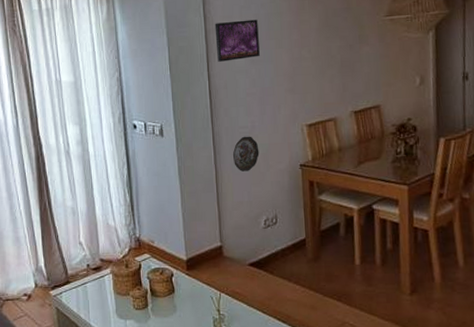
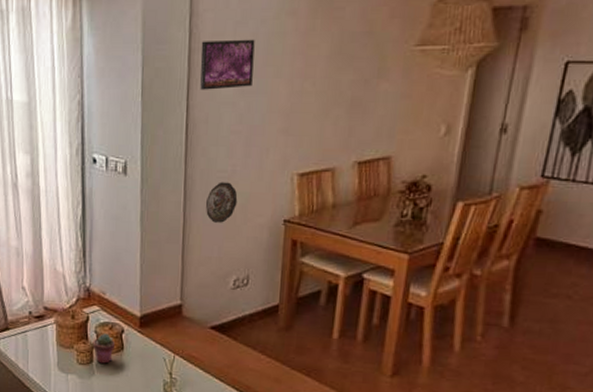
potted succulent: none [146,278,166,307] -> present [92,333,115,364]

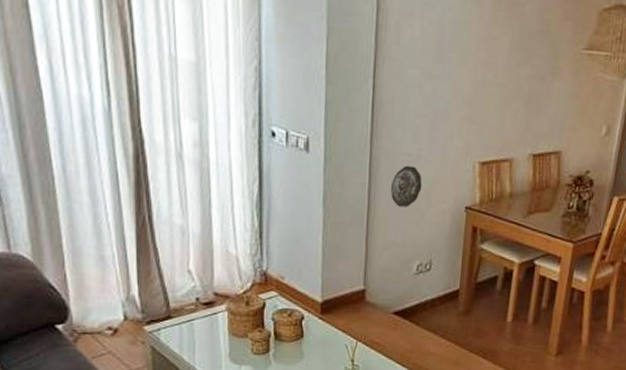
potted succulent: present [92,333,115,364] -> none [269,320,294,353]
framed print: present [200,39,255,90] -> none [387,18,442,72]

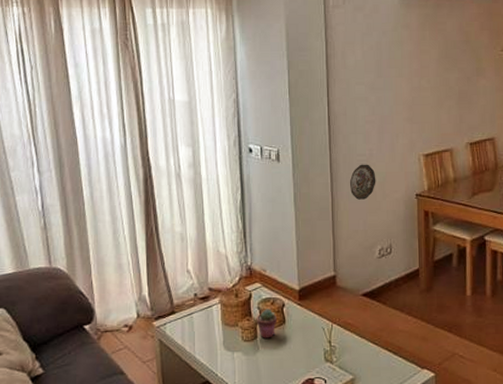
potted succulent: none [269,320,294,353] -> present [256,309,277,338]

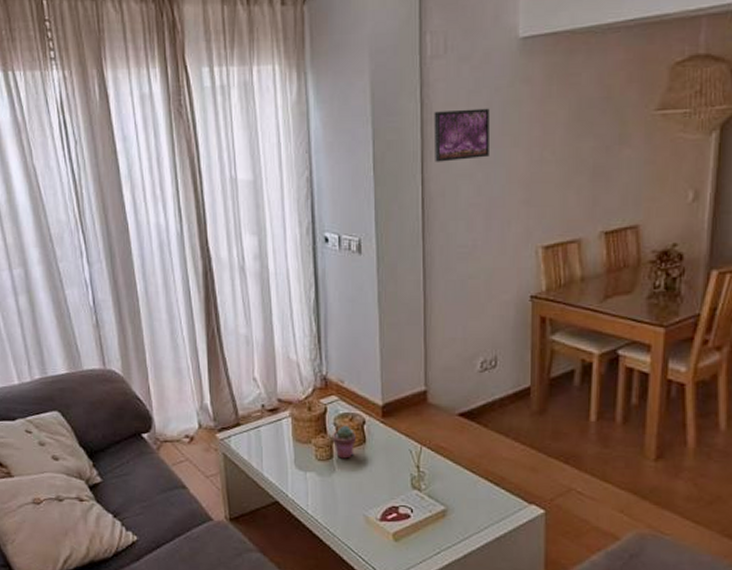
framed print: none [336,47,380,88] -> present [434,108,490,162]
decorative plate: present [350,164,376,200] -> none [447,257,480,301]

